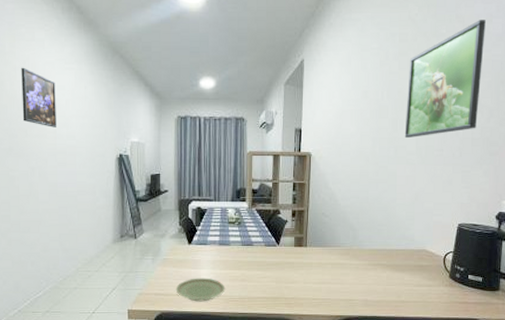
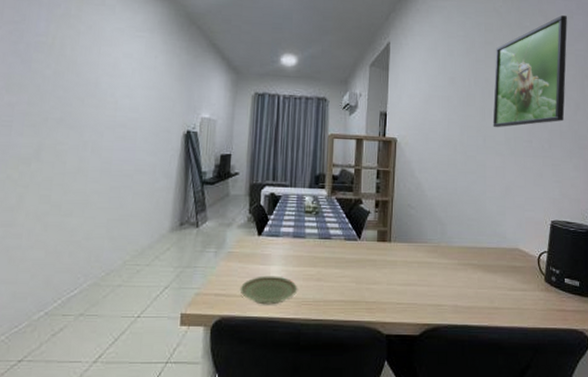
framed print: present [21,67,56,128] -> none [80,32,123,98]

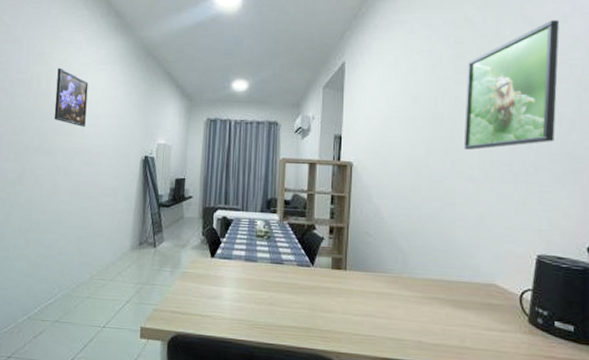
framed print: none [80,32,123,98] -> present [54,68,89,127]
plate: present [239,275,298,305] -> none [194,296,250,326]

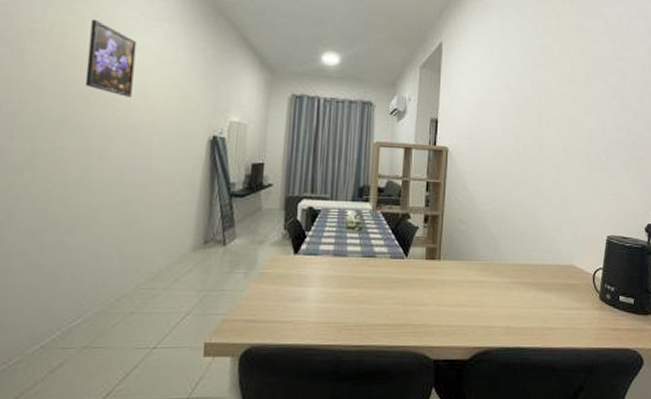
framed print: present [464,20,559,150] -> none [549,20,627,137]

